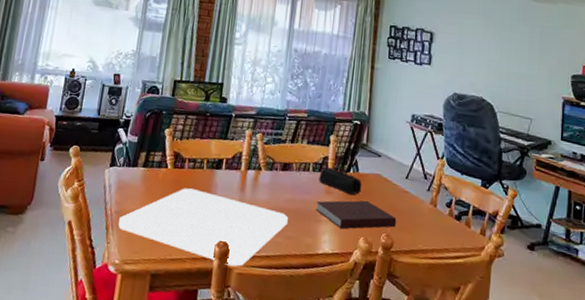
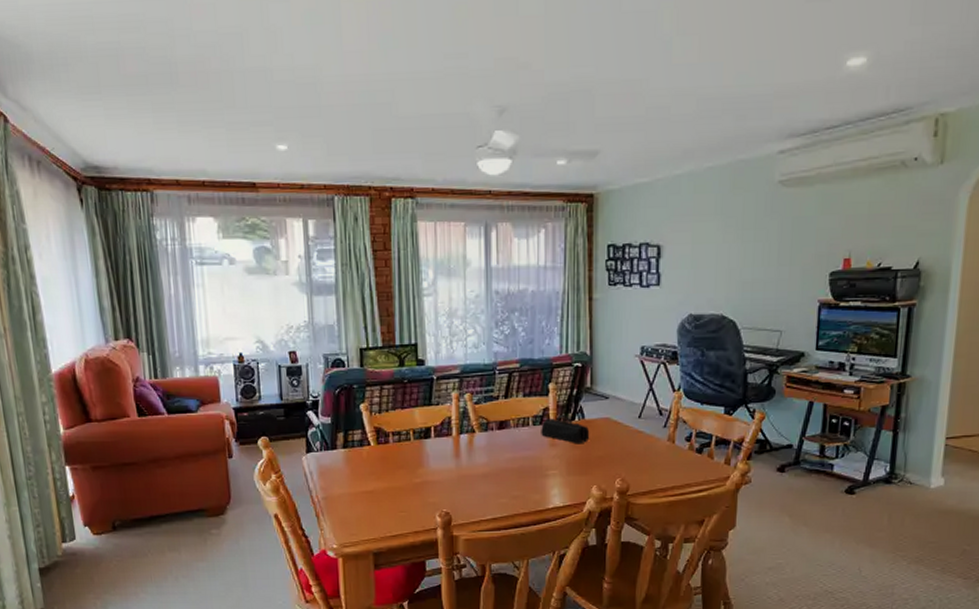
placemat: present [118,188,288,267] -> none [328,463,511,533]
notebook: present [316,200,397,229] -> none [541,447,632,480]

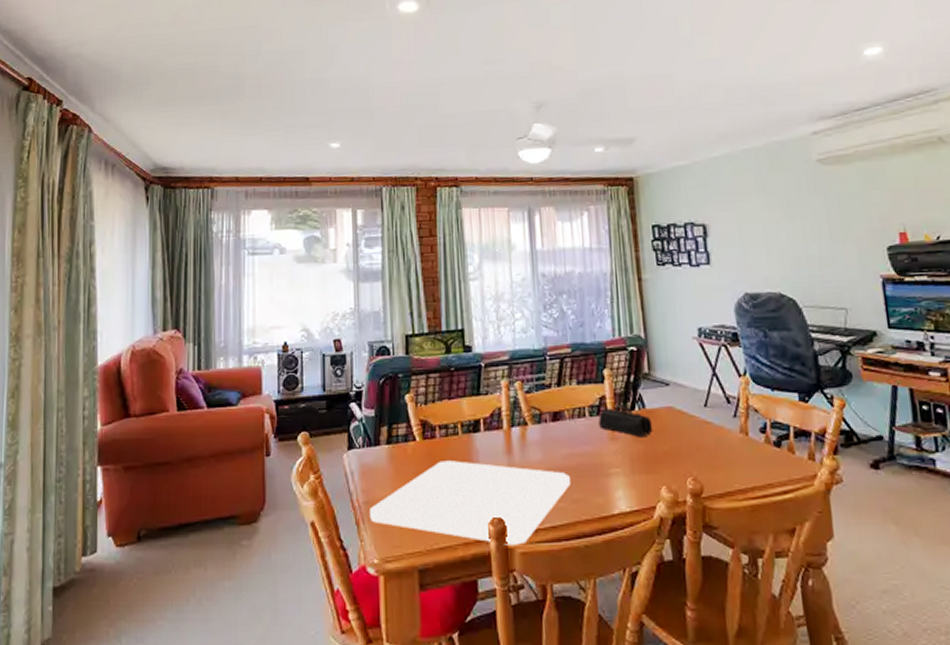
placemat: none [328,463,511,533] -> present [370,460,570,545]

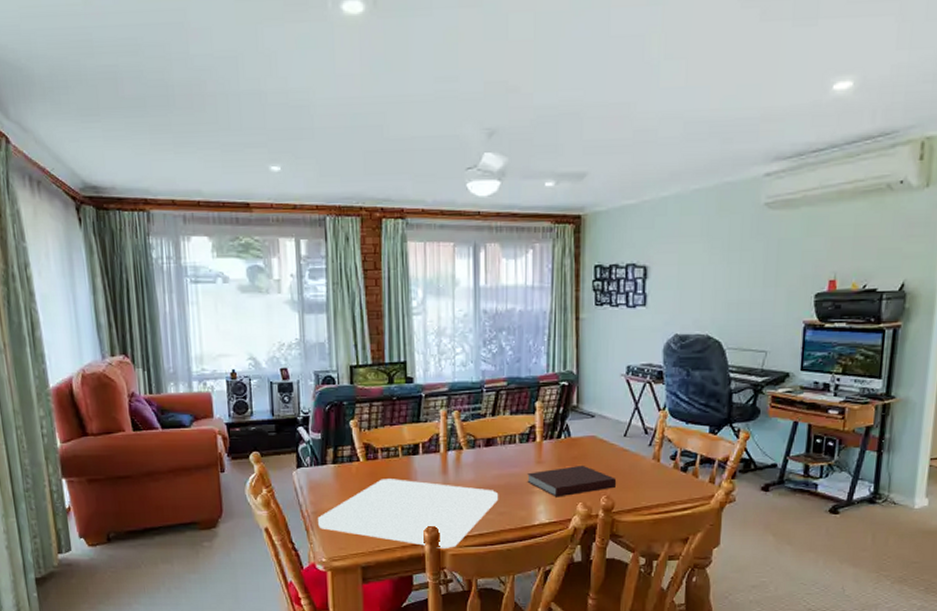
pencil case: present [598,403,653,438] -> none [527,432,576,462]
notebook: none [601,440,703,480] -> present [527,465,617,497]

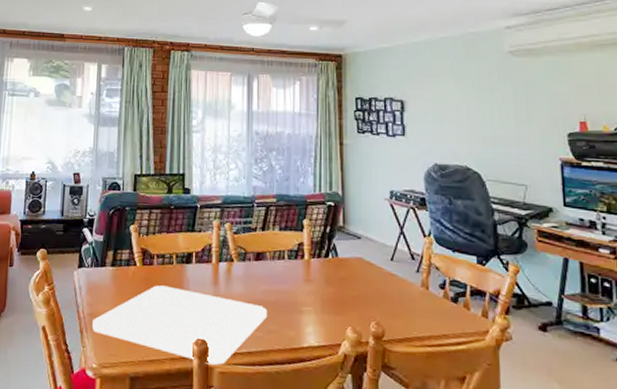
notebook: present [527,465,617,497] -> none [296,286,386,319]

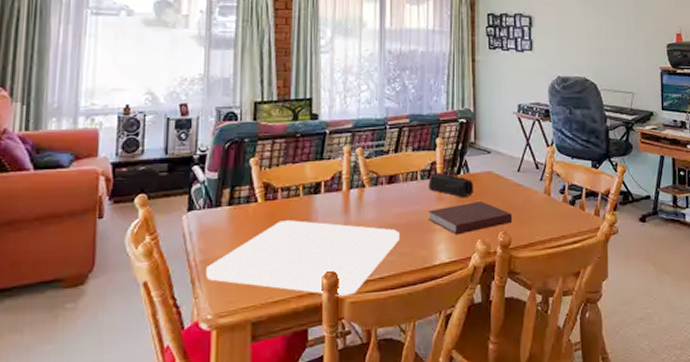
pencil case: none [296,250,344,283] -> present [429,168,474,198]
notebook: none [296,286,386,319] -> present [428,200,513,235]

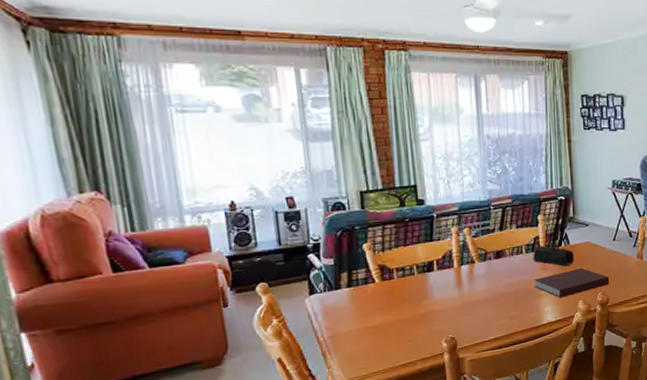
placemat: present [206,220,399,296] -> none [335,295,510,356]

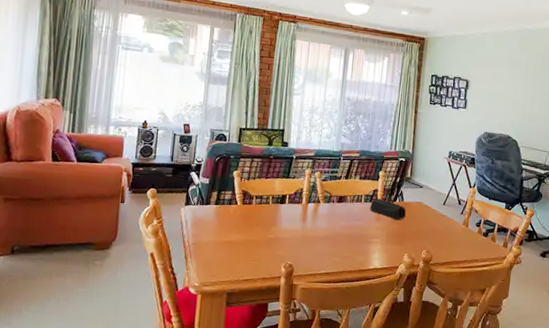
notebook: present [534,267,610,298] -> none [367,224,435,248]

